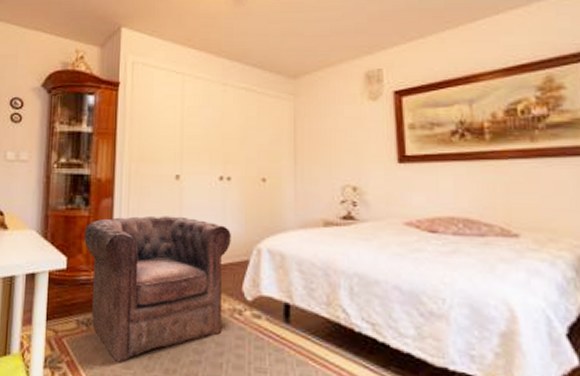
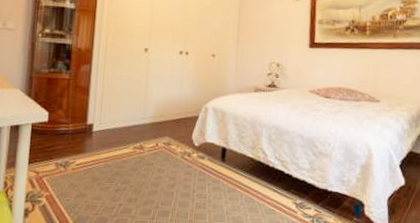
armchair: present [84,215,231,363] -> none [64,80,186,196]

